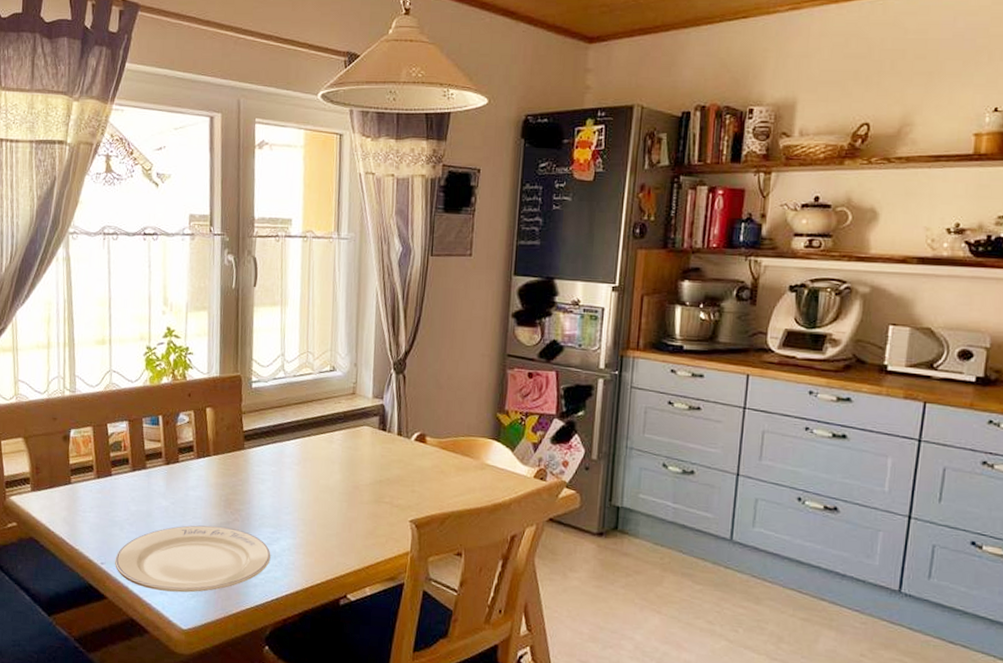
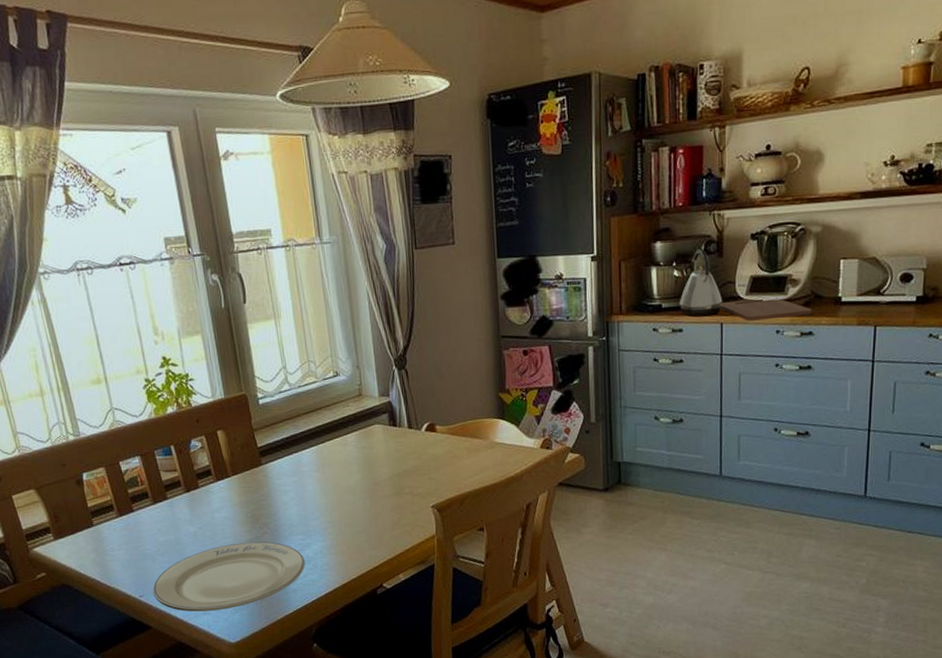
kettle: none [702,294,752,366] -> present [679,249,723,318]
cutting board: none [747,352,853,380] -> present [719,297,813,321]

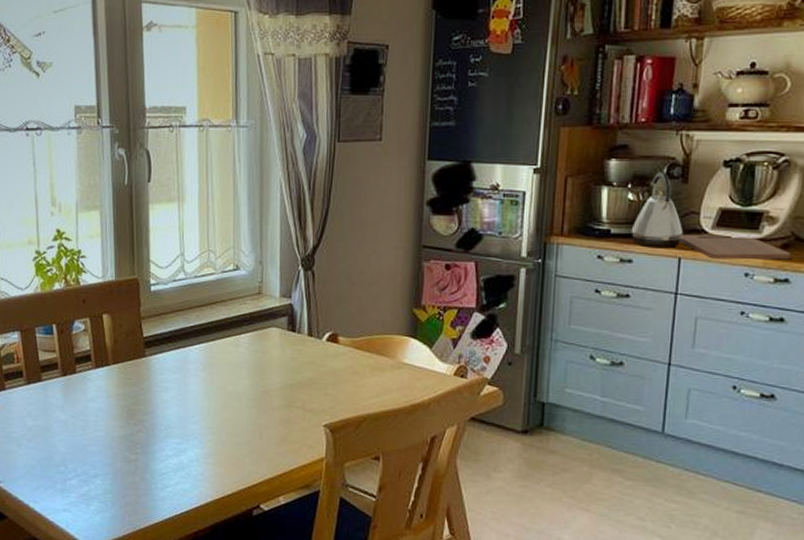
plate: present [152,541,305,612] -> none [14,438,178,509]

